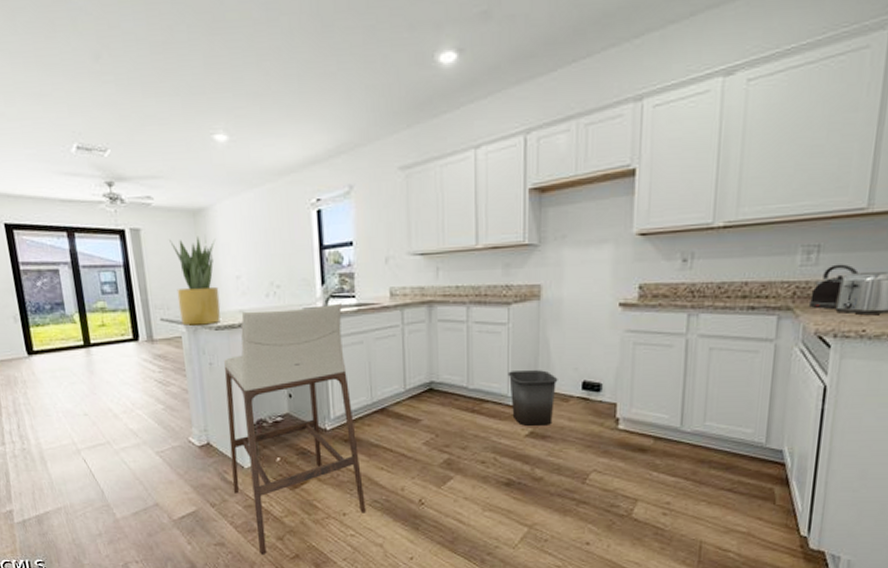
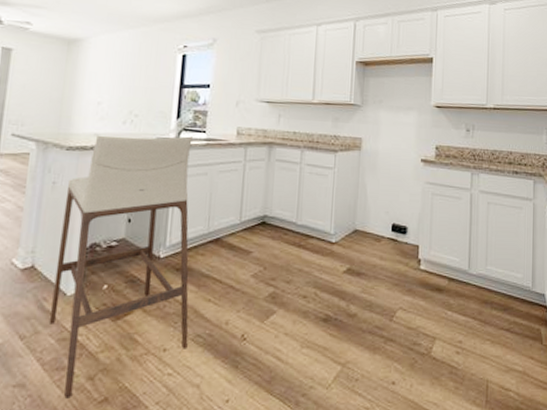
planter: present [169,236,221,326] -> none [32,61,85,144]
waste bin: present [508,370,558,426] -> none [331,210,373,263]

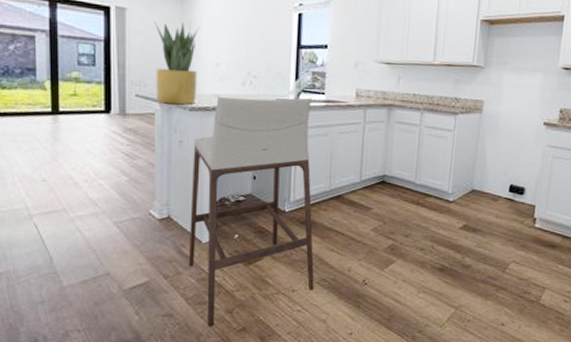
planter: none [32,61,85,144] -> present [154,21,200,105]

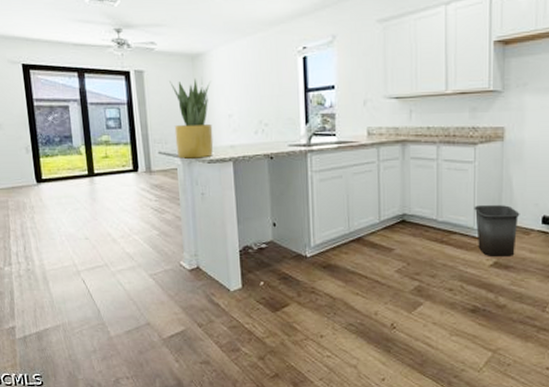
bar stool: present [188,96,314,327] -> none [214,141,342,374]
waste bin: none [450,171,491,220] -> present [474,205,520,256]

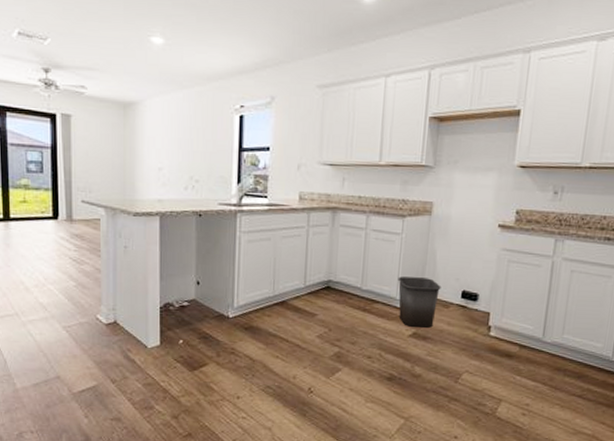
planter: present [169,78,214,159] -> none [98,127,142,210]

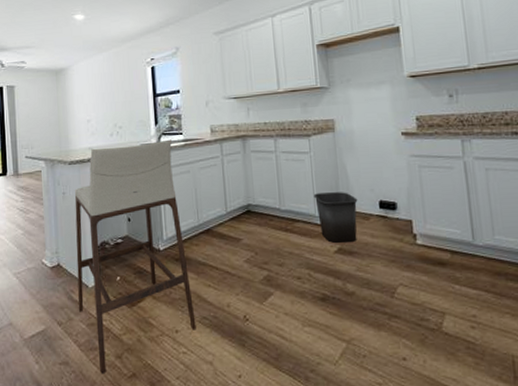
bar stool: none [134,201,259,432] -> present [74,139,196,374]

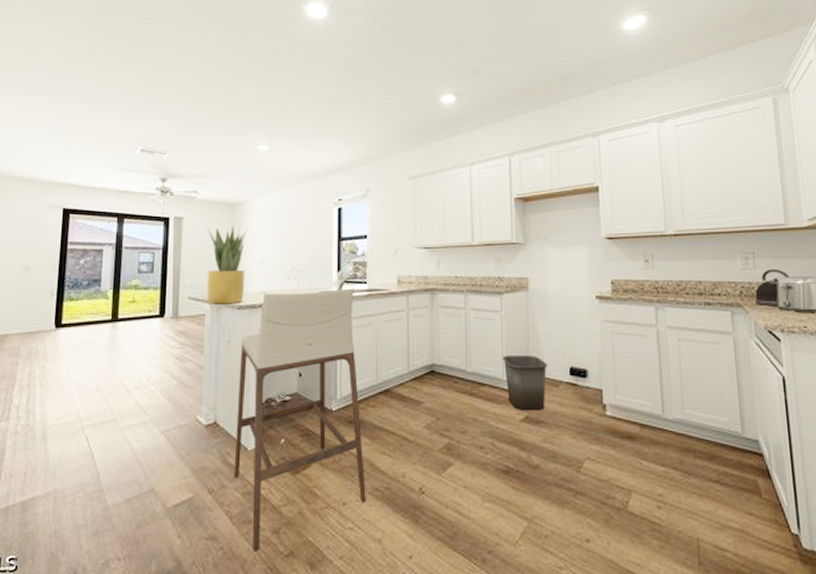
planter: none [36,90,74,162] -> present [206,225,248,304]

